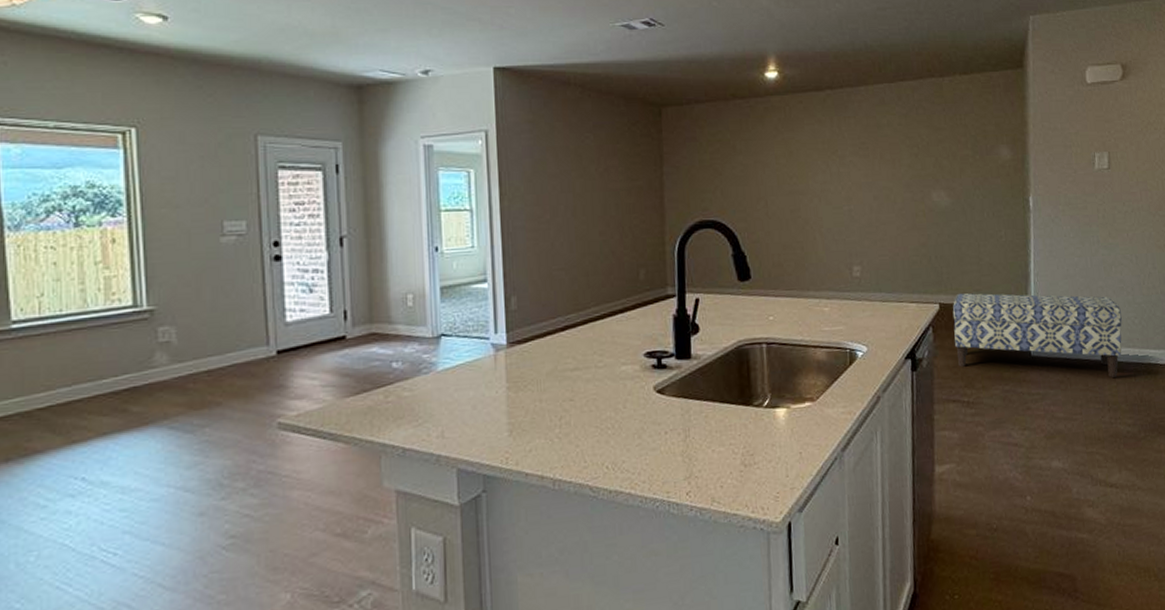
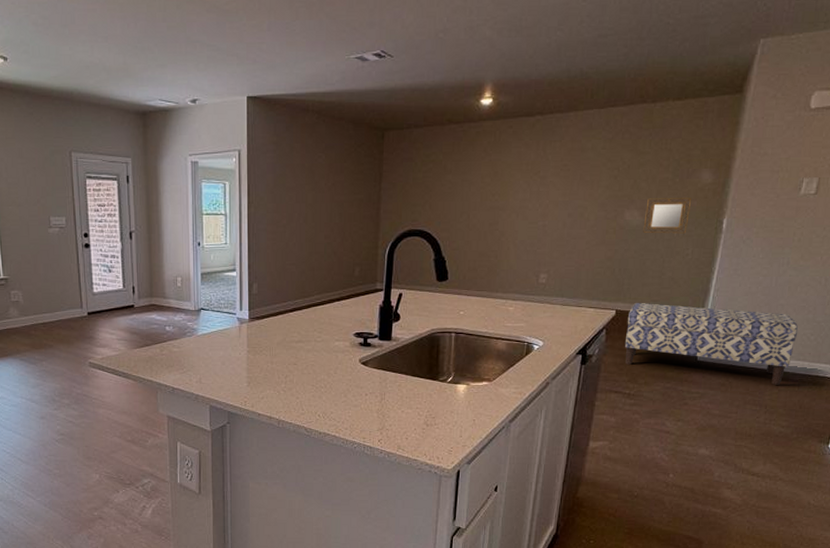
home mirror: none [952,175,996,216] -> present [643,198,692,234]

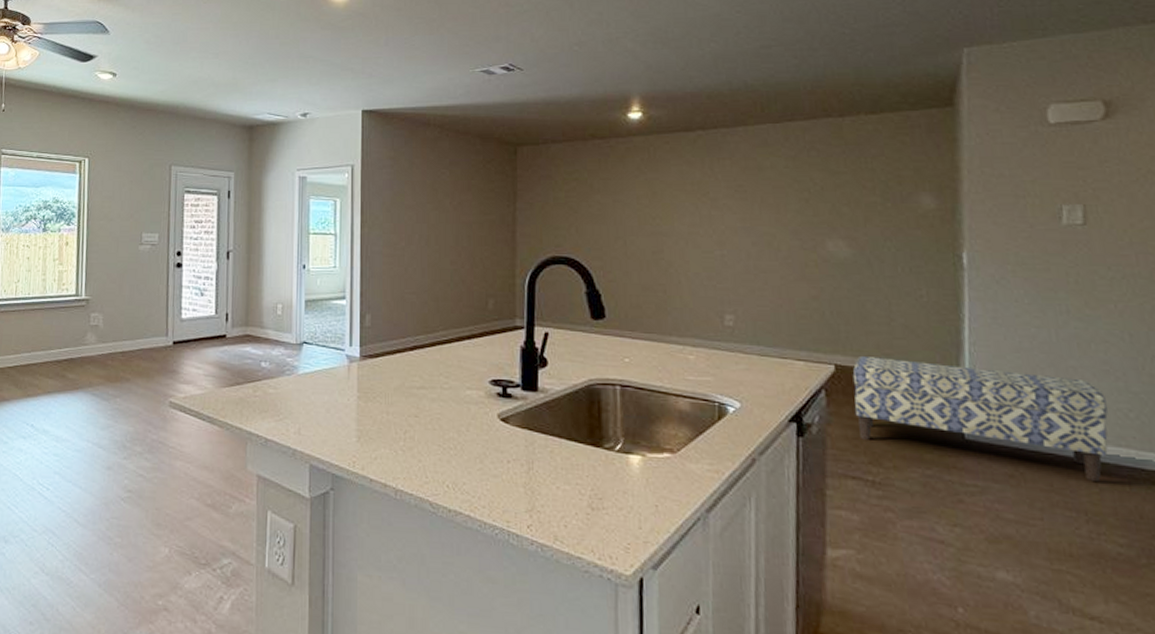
home mirror: present [643,198,692,234] -> none [853,226,915,270]

